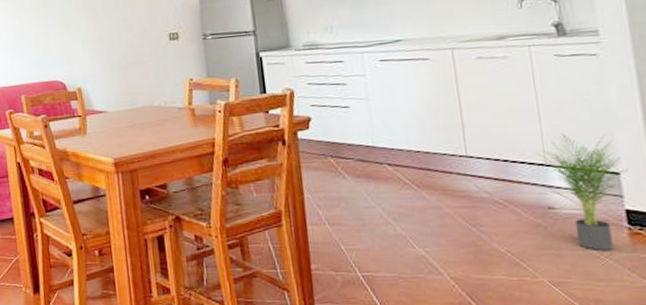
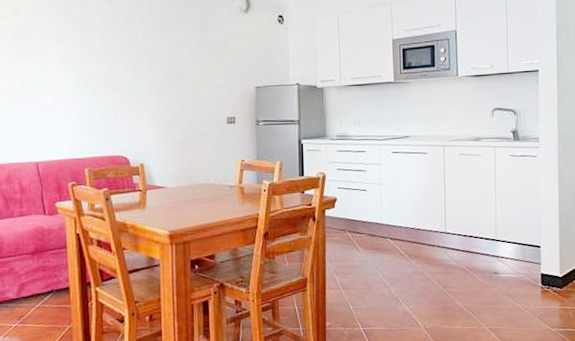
potted plant: present [538,133,629,251] -> none [492,215,546,305]

